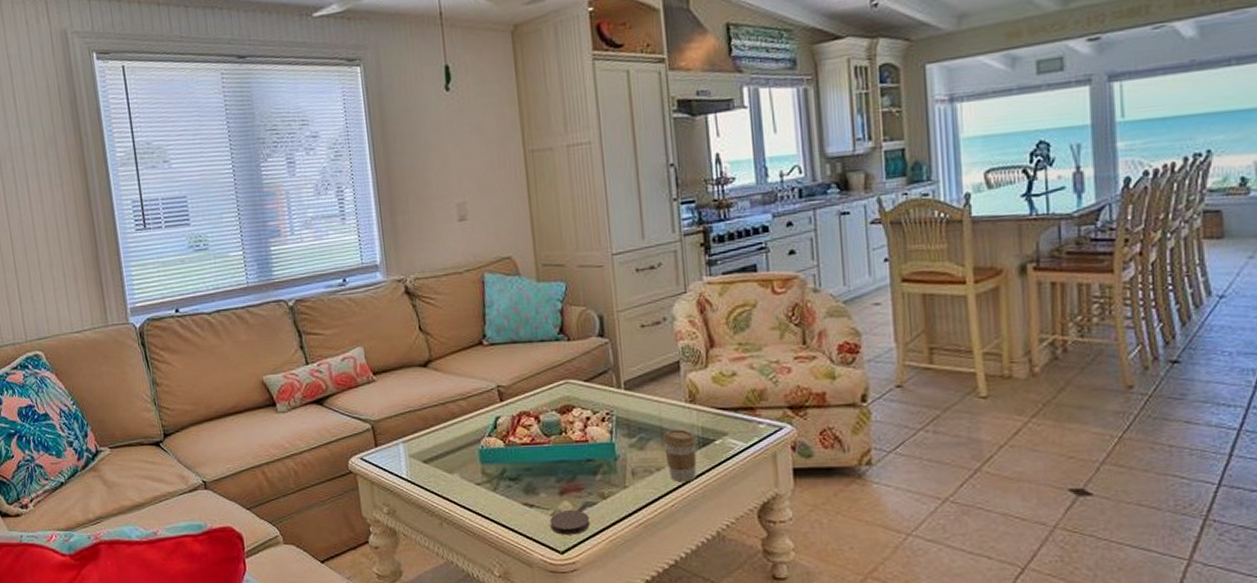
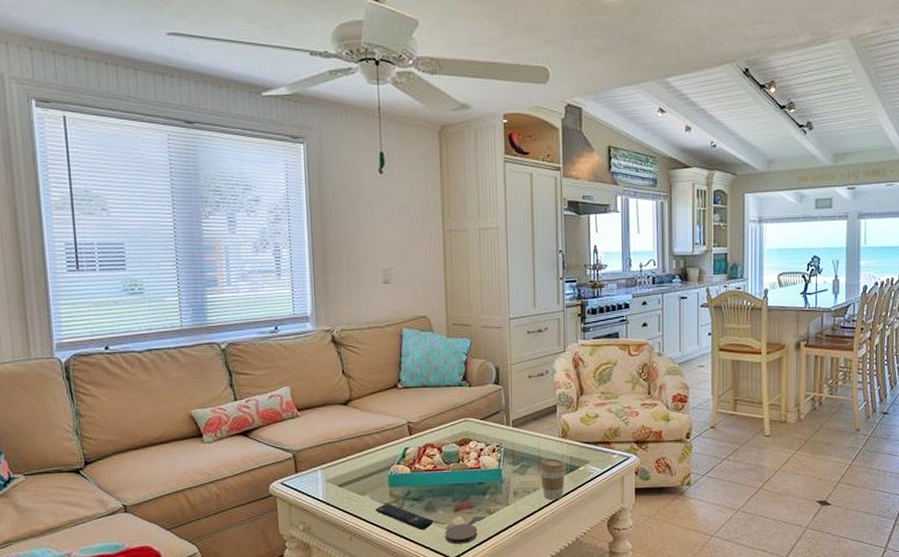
remote control: none [466,484,535,516] -> present [375,504,433,530]

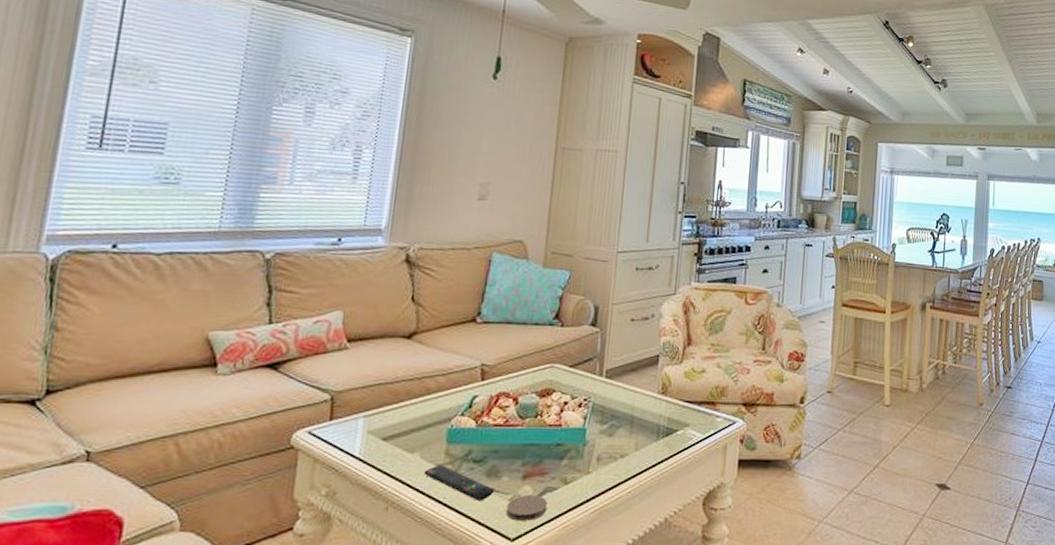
coffee cup: present [539,458,566,500] -> none [631,418,662,470]

